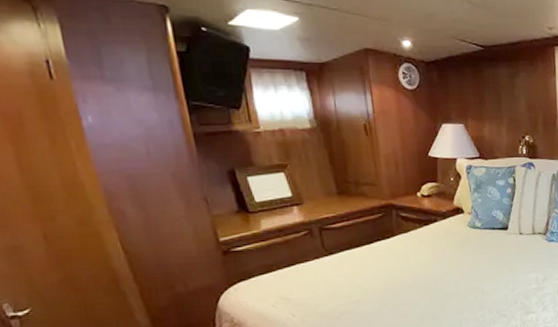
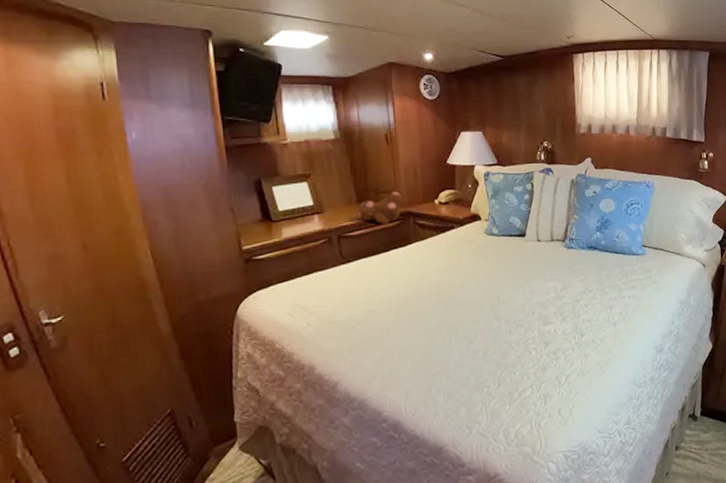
teddy bear: none [337,183,385,218] -> present [357,191,403,225]

